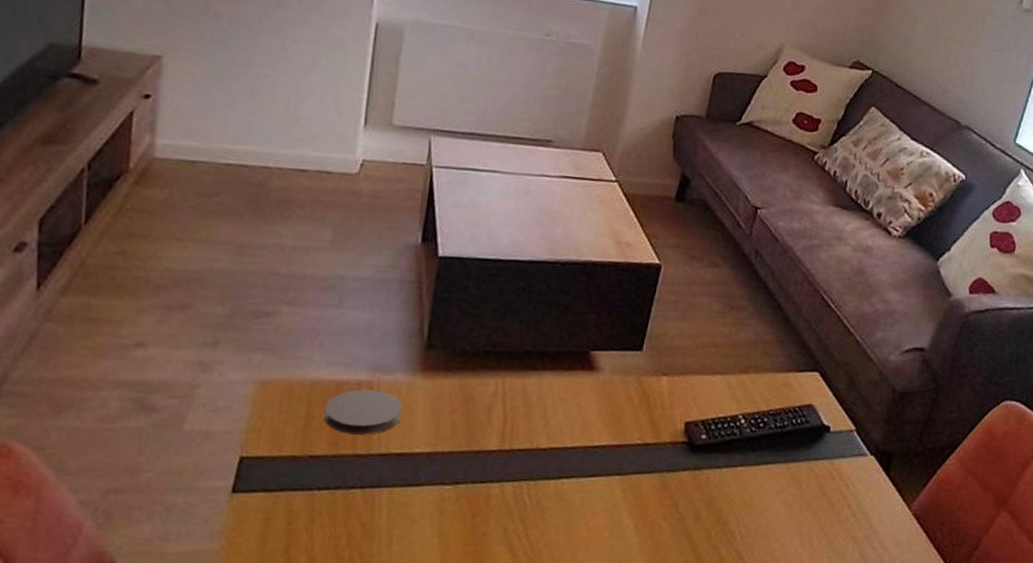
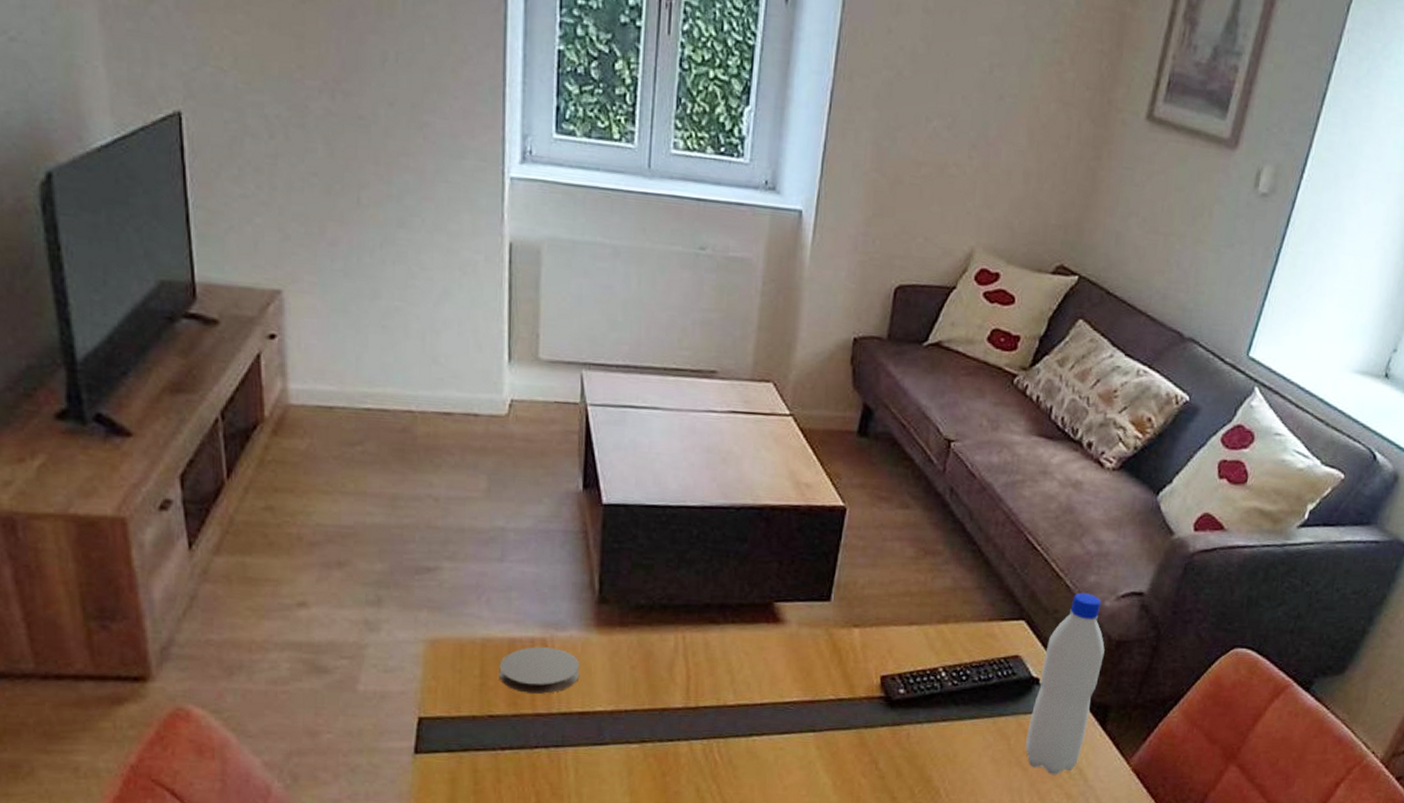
water bottle: none [815,347,890,519] -> present [1025,592,1105,775]

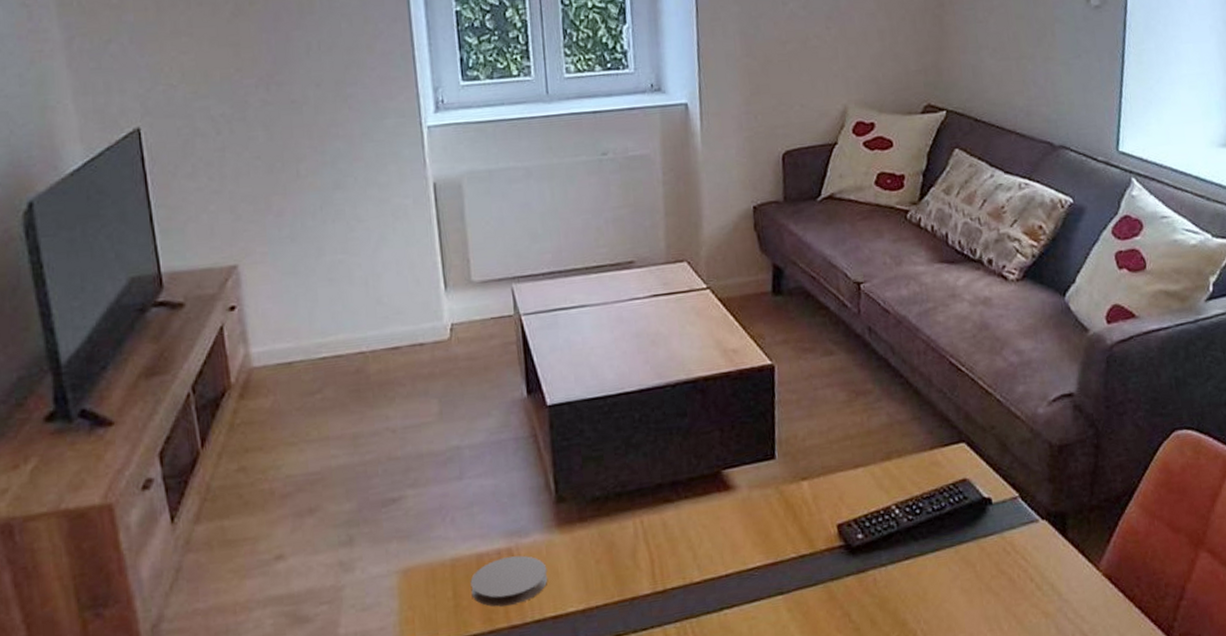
water bottle: present [1025,592,1105,775] -> none [990,404,1049,596]

